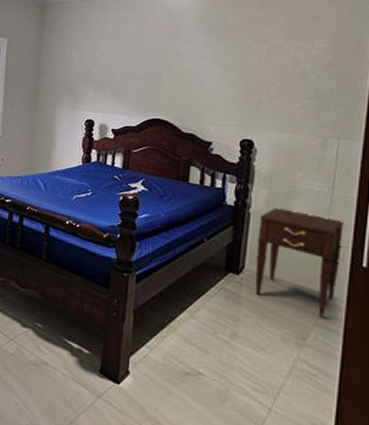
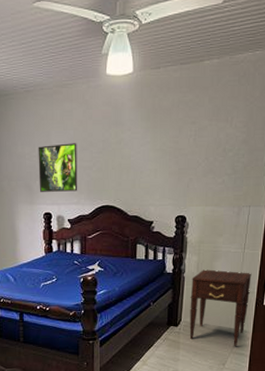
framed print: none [84,51,130,101] -> present [38,143,78,192]

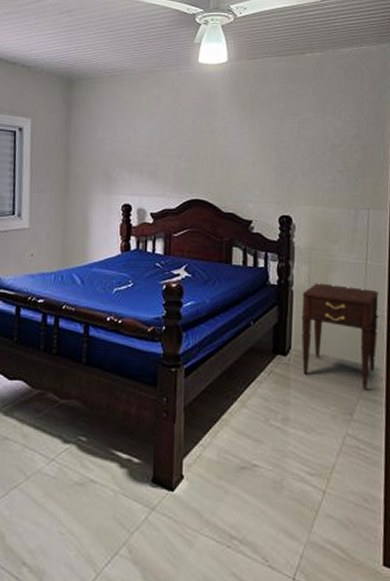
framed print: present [38,143,78,192] -> none [118,130,164,182]

